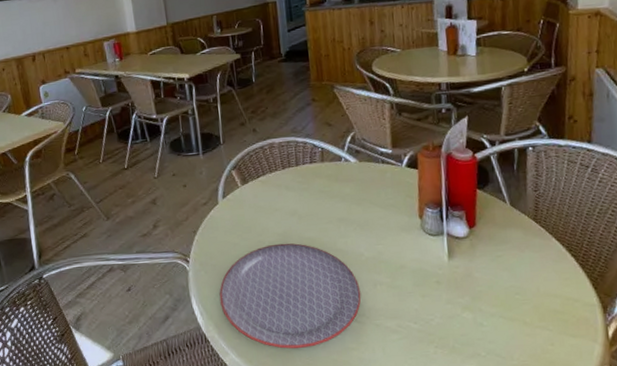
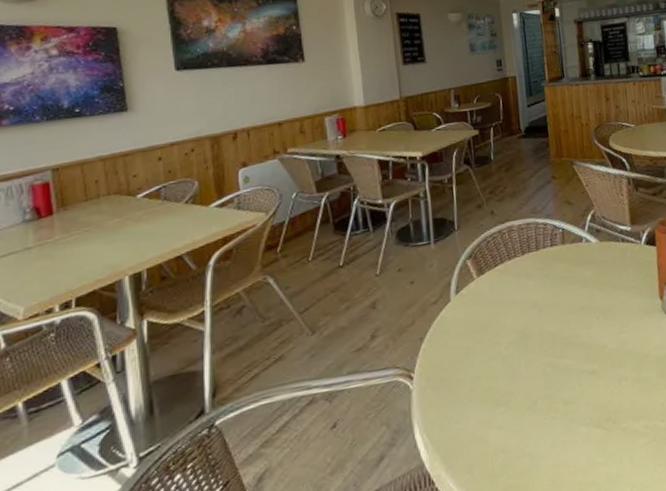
plate: present [219,243,361,349] -> none [448,341,607,478]

